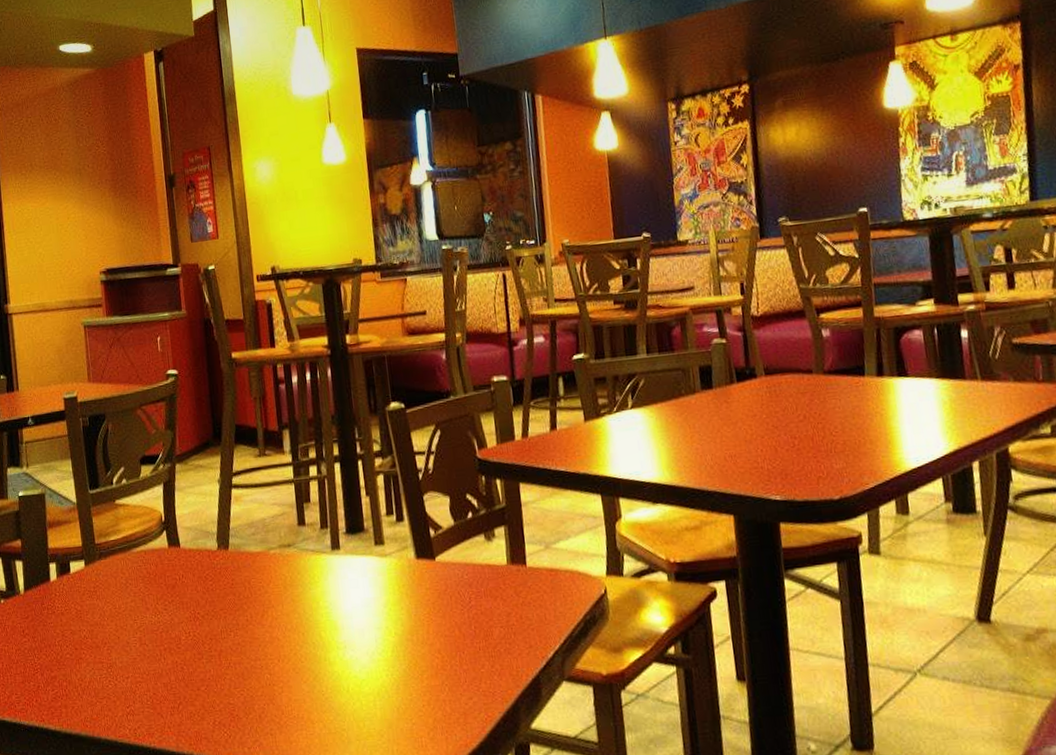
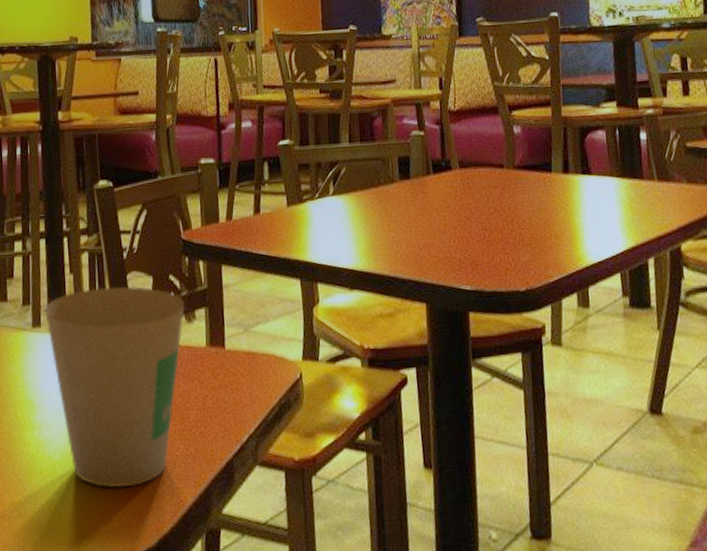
paper cup: none [343,506,484,705] -> present [45,286,185,488]

